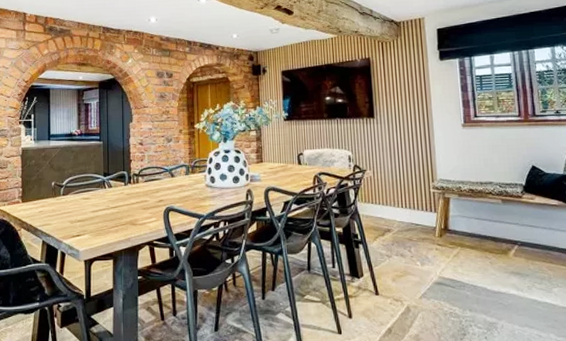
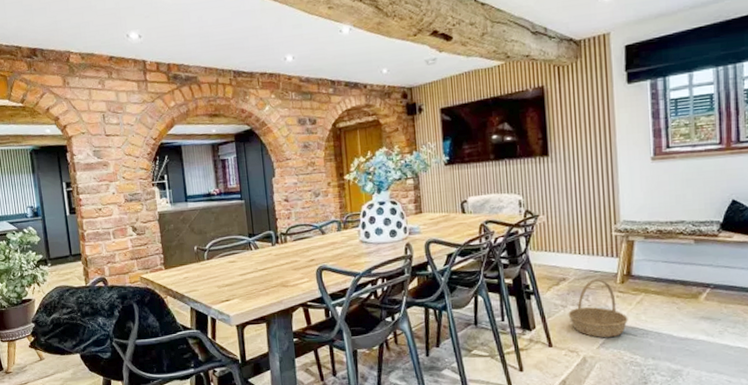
basket: none [392,231,447,289] -> present [568,279,628,338]

